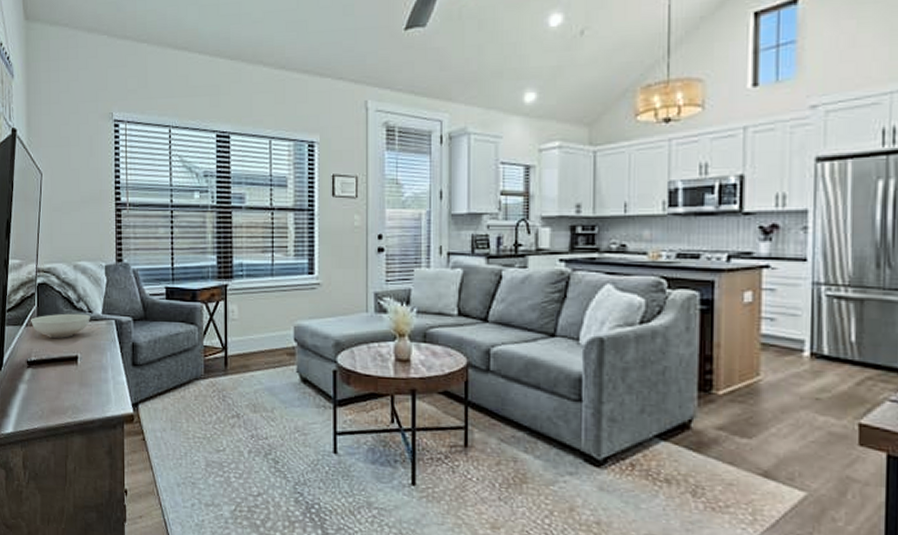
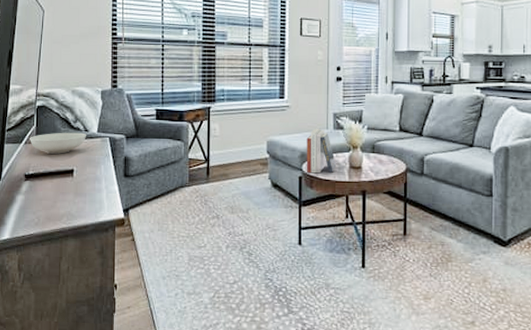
books: none [341,311,379,367] -> present [306,128,337,174]

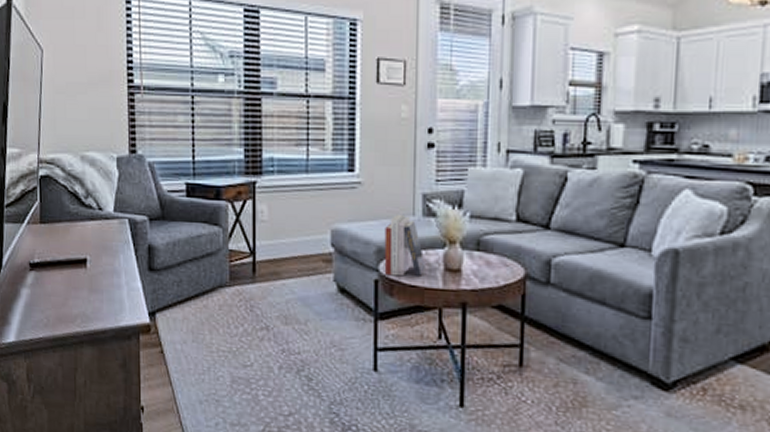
bowl: present [29,132,87,154] -> none [32,210,101,238]

